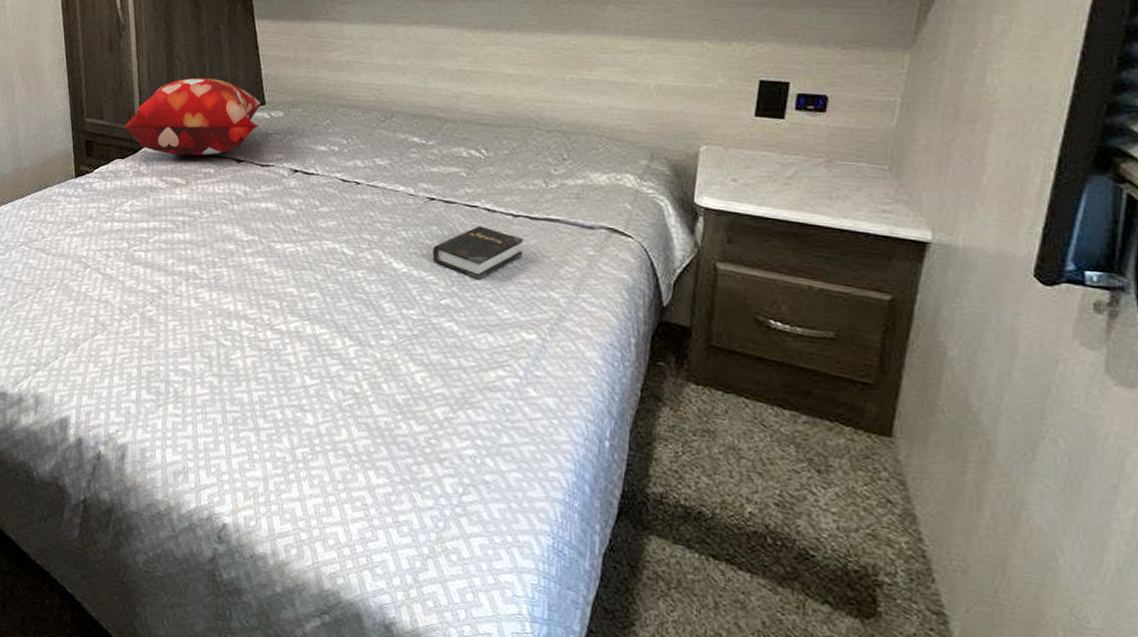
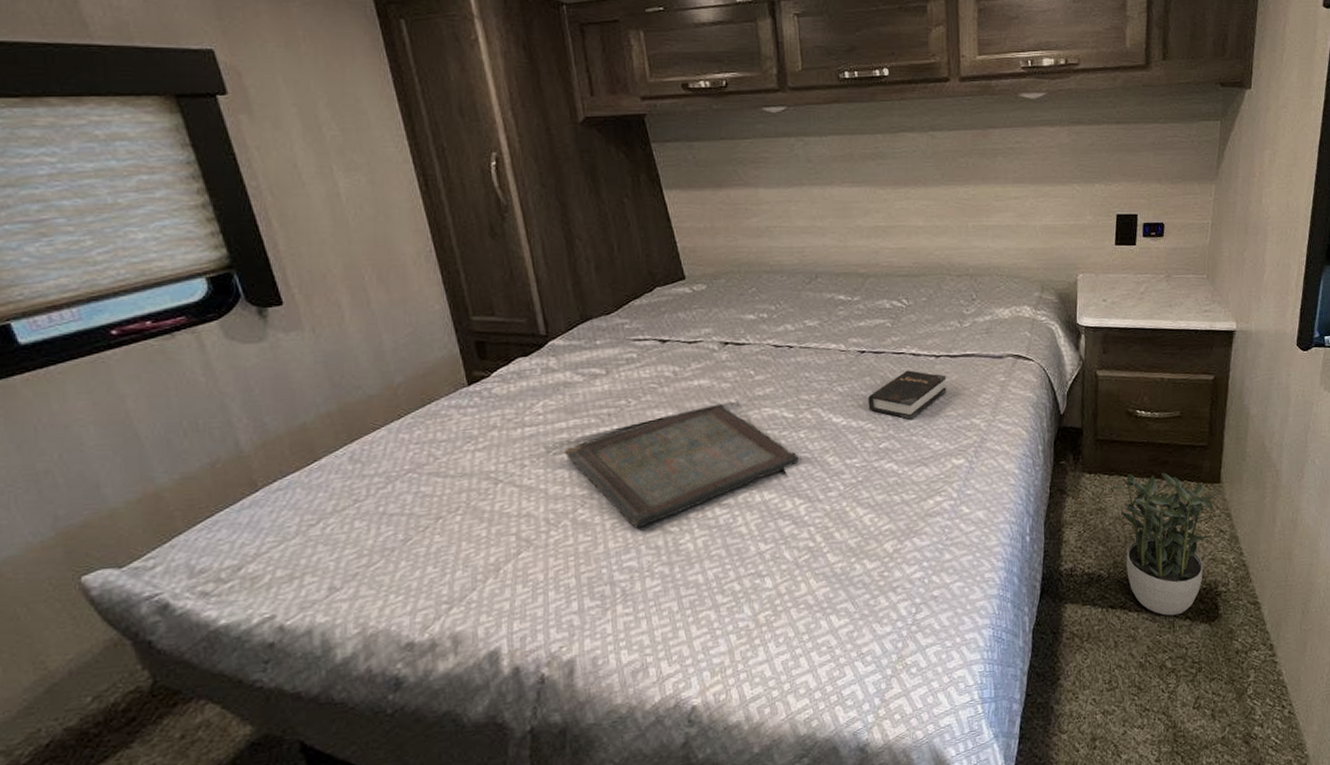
decorative pillow: present [124,77,261,156] -> none [523,257,682,344]
serving tray: none [143,229,354,335] -> present [564,404,799,528]
potted plant: none [723,396,897,595] -> present [1110,473,1224,616]

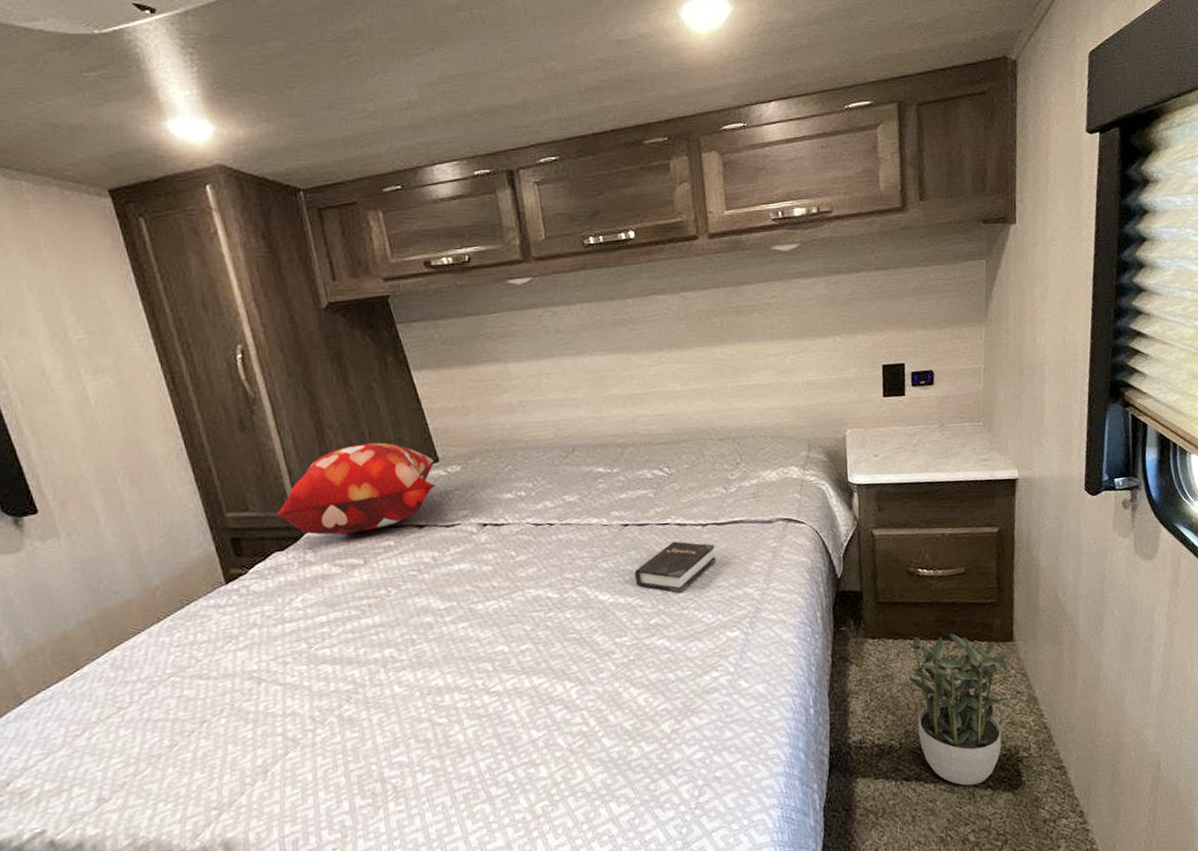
decorative pillow: none [523,257,682,344] -> present [277,442,437,535]
serving tray: present [564,404,799,528] -> none [326,587,567,722]

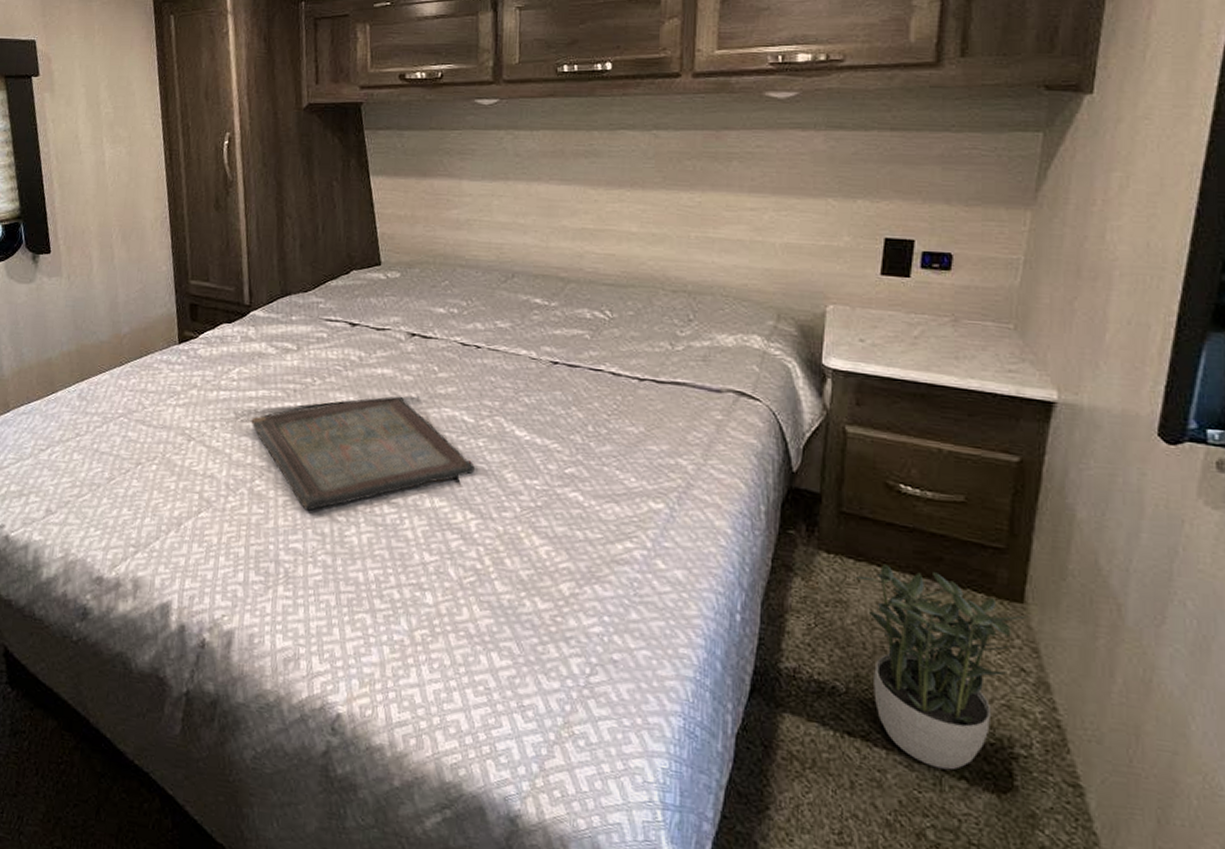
decorative pillow: present [277,442,437,535] -> none [232,237,377,320]
serving tray: none [326,587,567,722] -> present [251,396,475,511]
hardback book: present [634,541,717,593] -> none [556,390,650,447]

